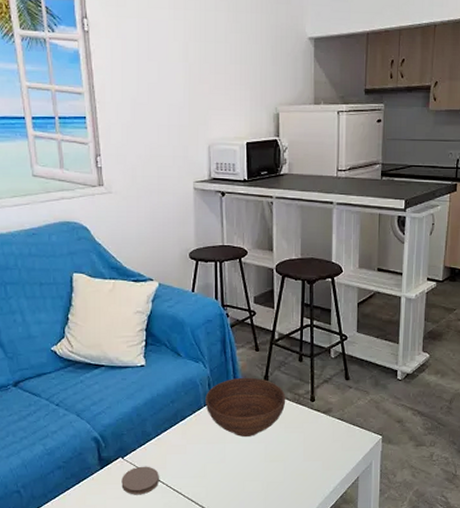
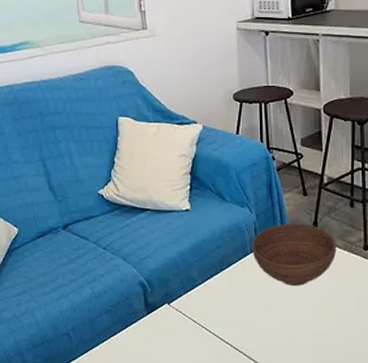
coaster: present [121,466,160,495] -> none [168,313,207,343]

